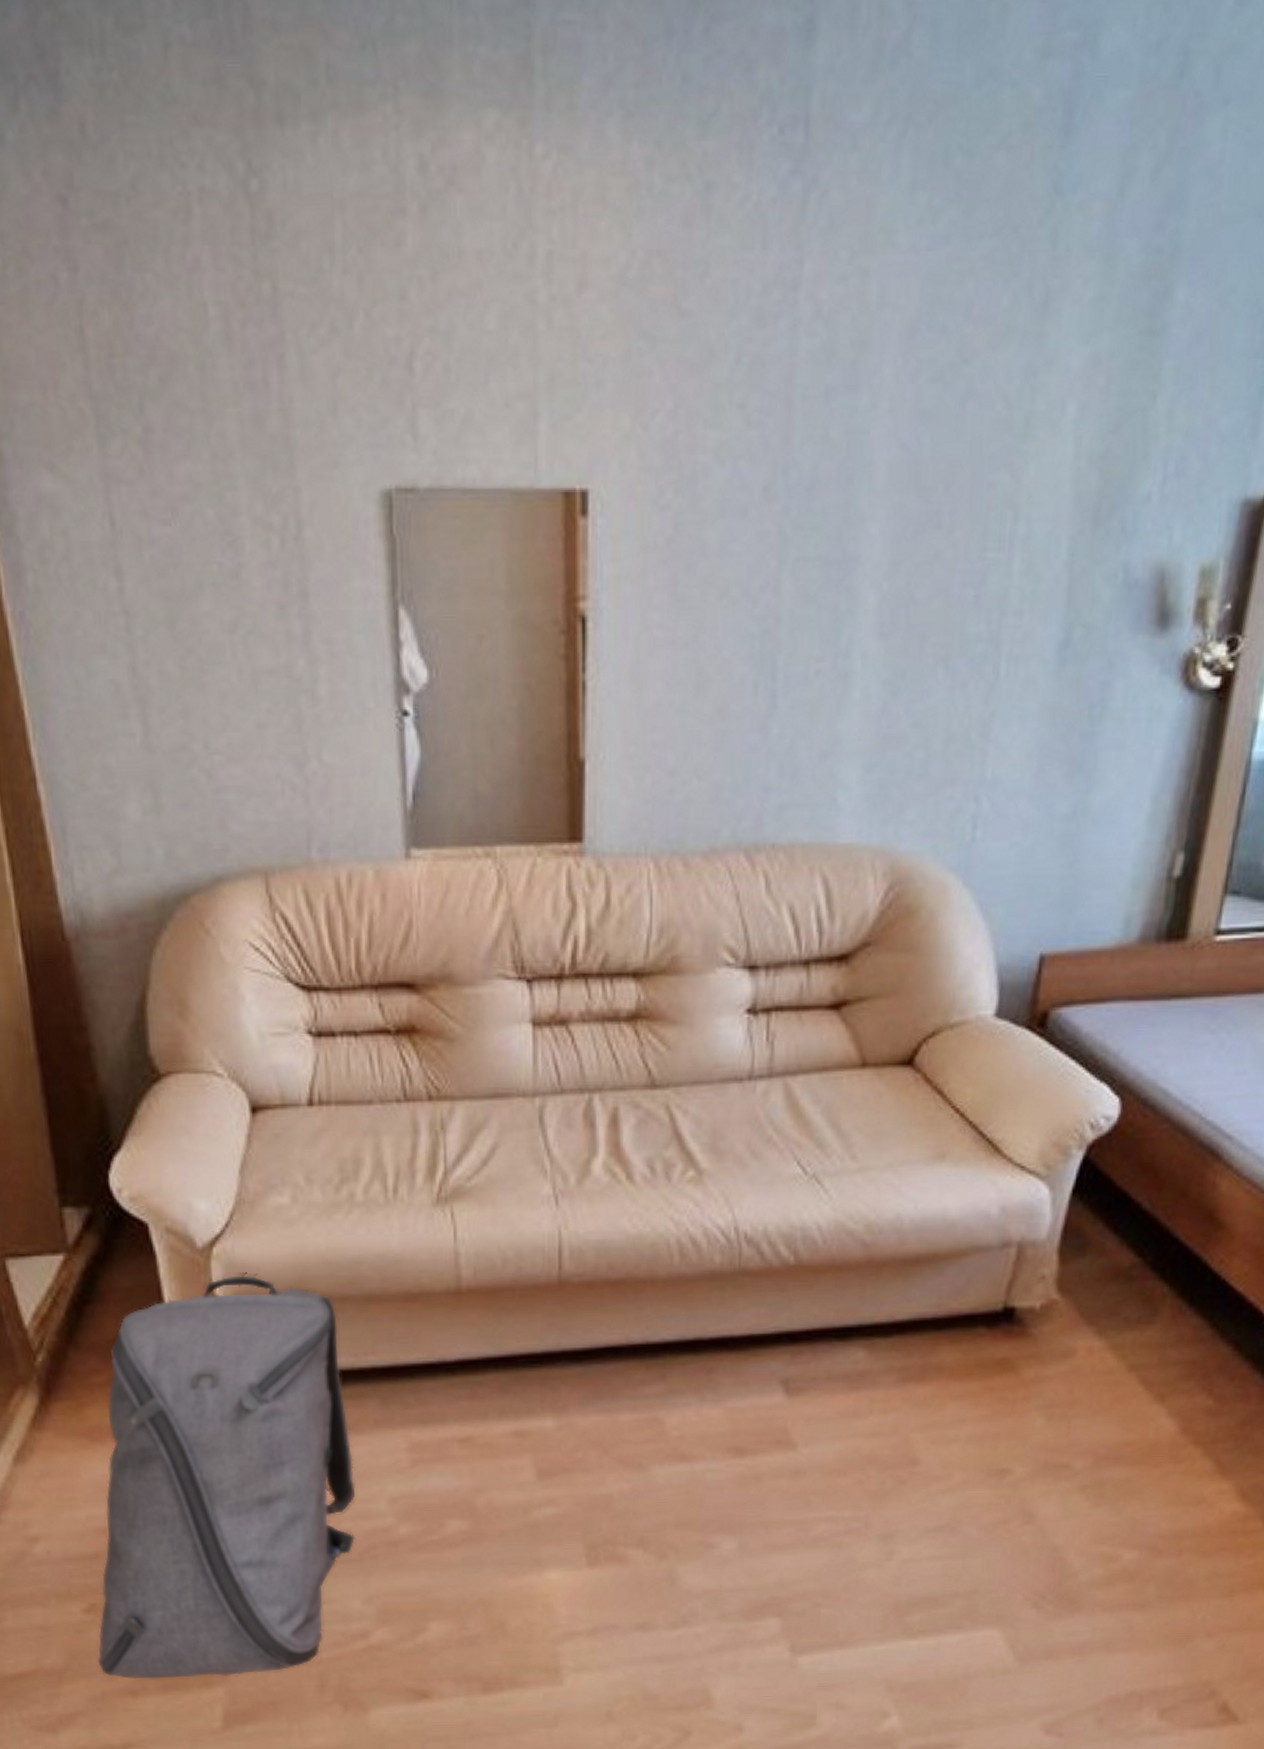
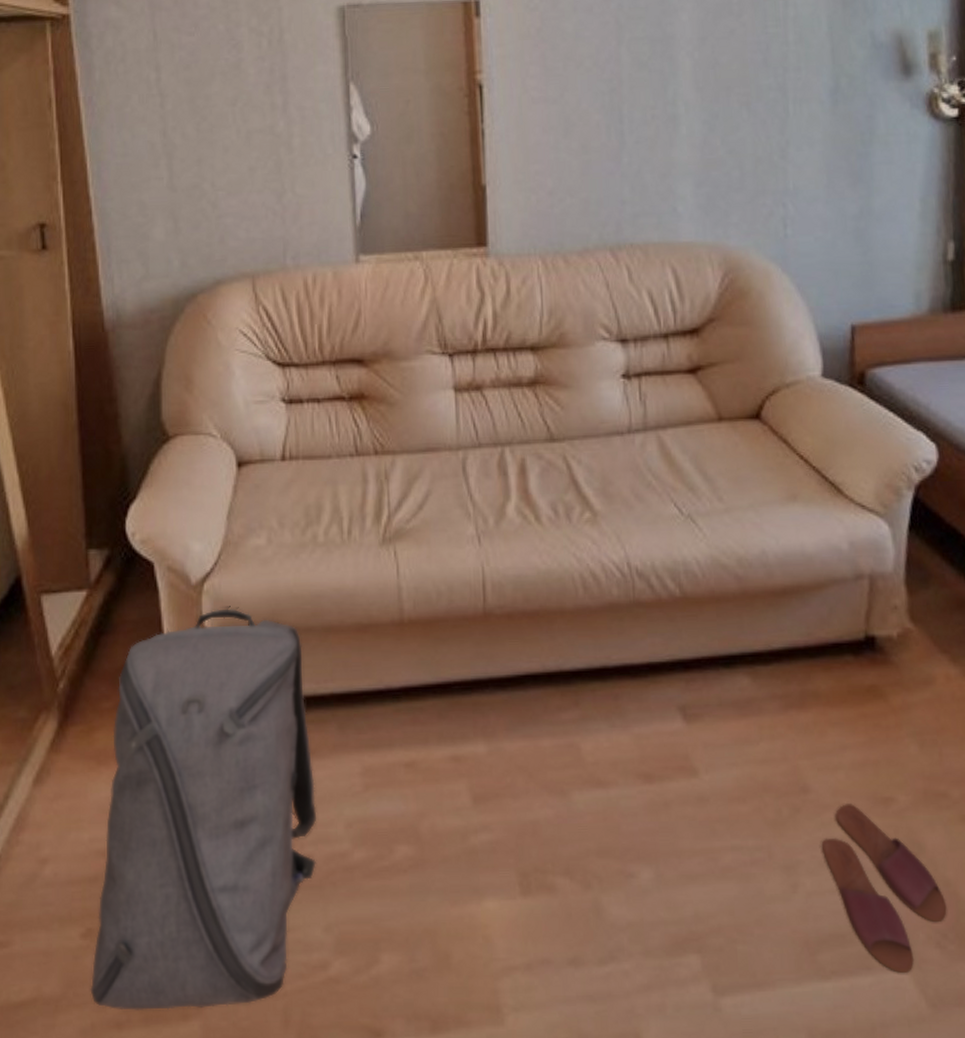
slippers: none [924,1475,1051,1632] -> present [821,804,947,974]

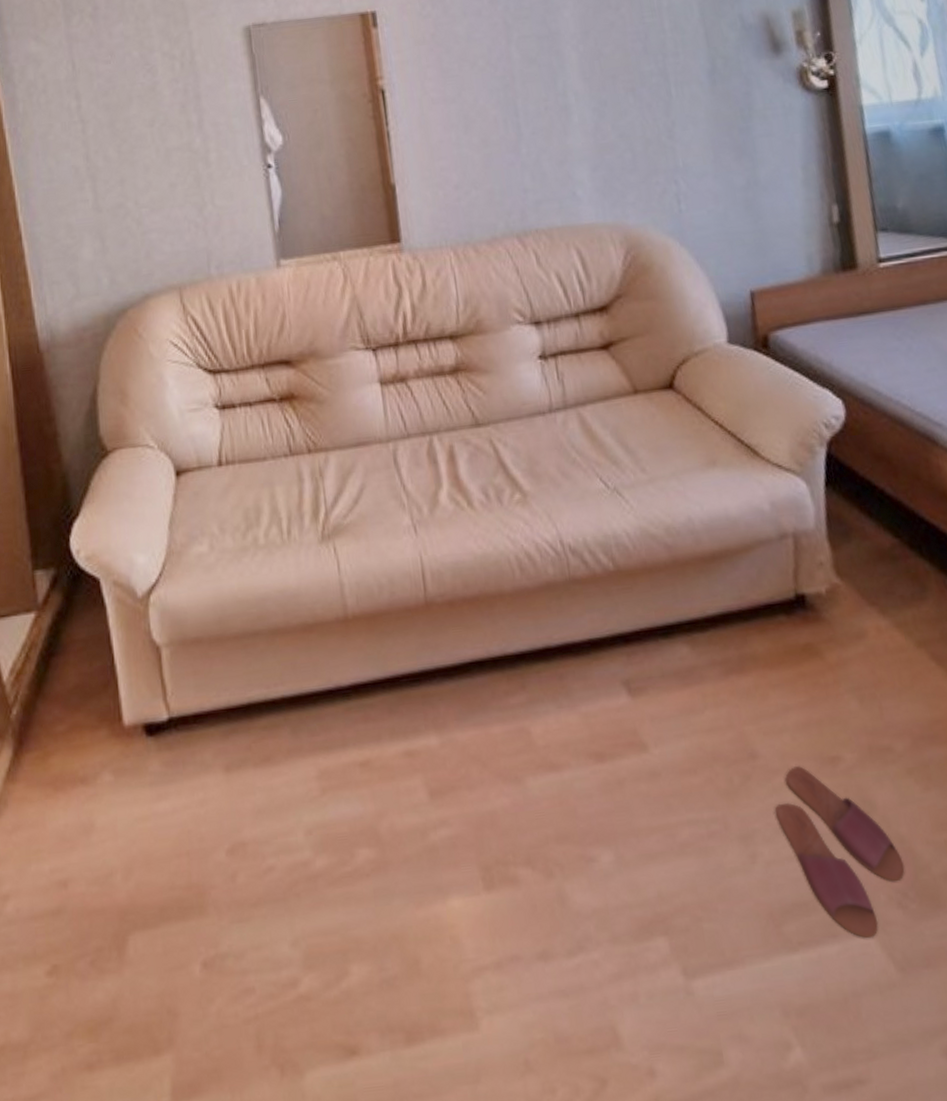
backpack: present [90,609,317,1011] -> none [58,619,279,1051]

